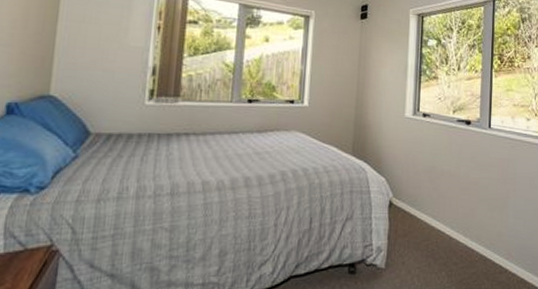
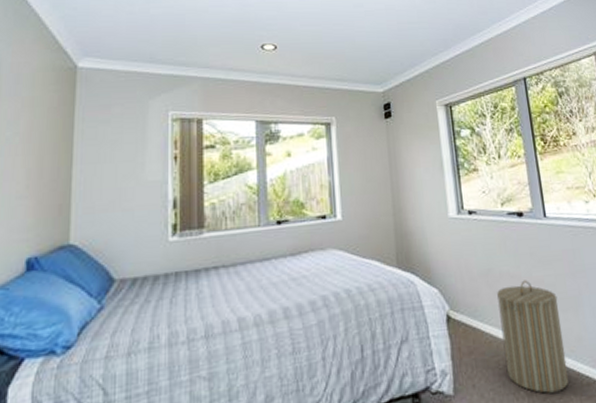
laundry hamper: none [433,180,488,276] -> present [497,280,569,394]

